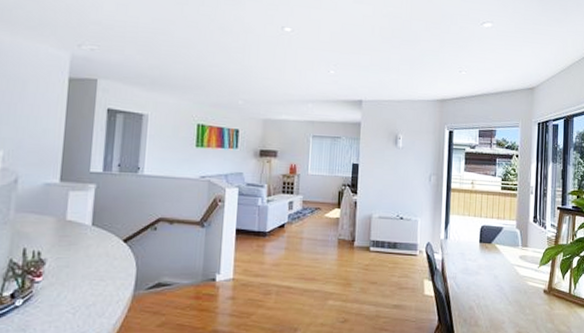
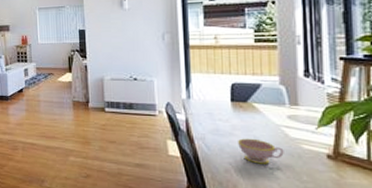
teacup: none [482,277,515,300] -> present [238,138,284,164]

